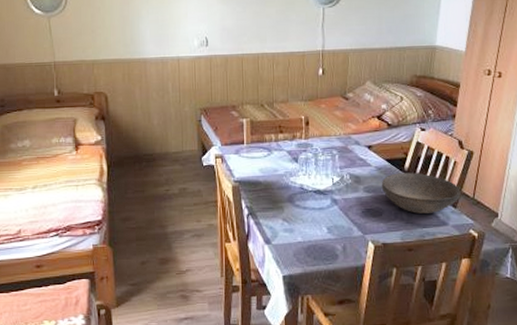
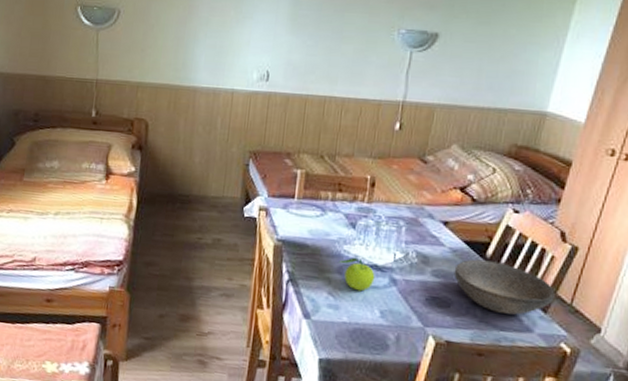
fruit: none [287,187,319,214] -> present [337,257,375,292]

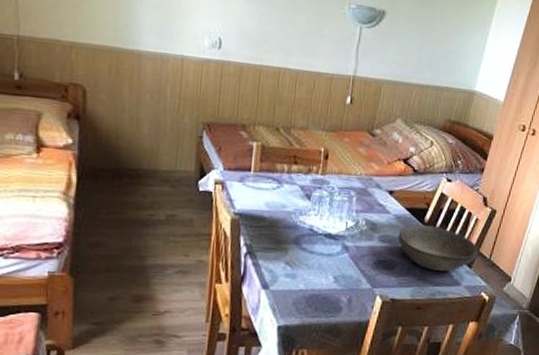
fruit: present [337,257,375,292] -> none [293,228,329,260]

